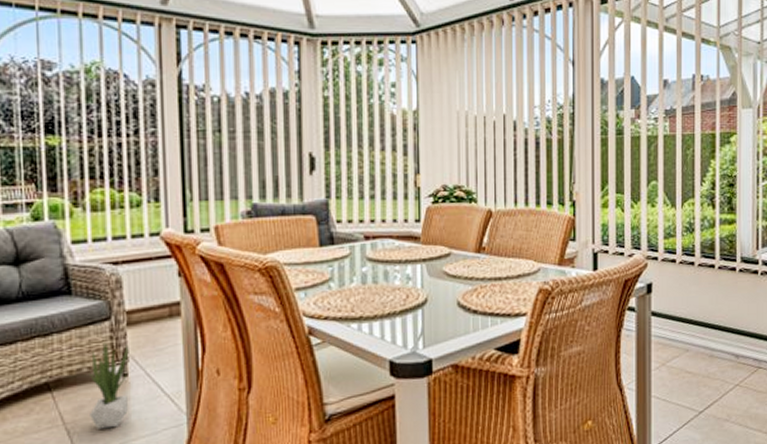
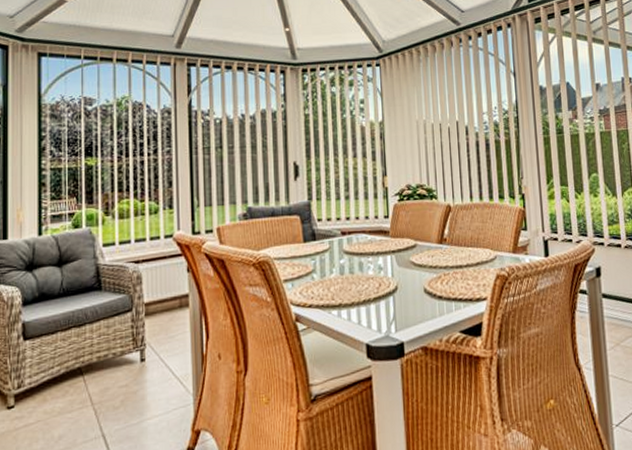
potted plant: present [90,343,129,429] -> none [113,332,146,409]

